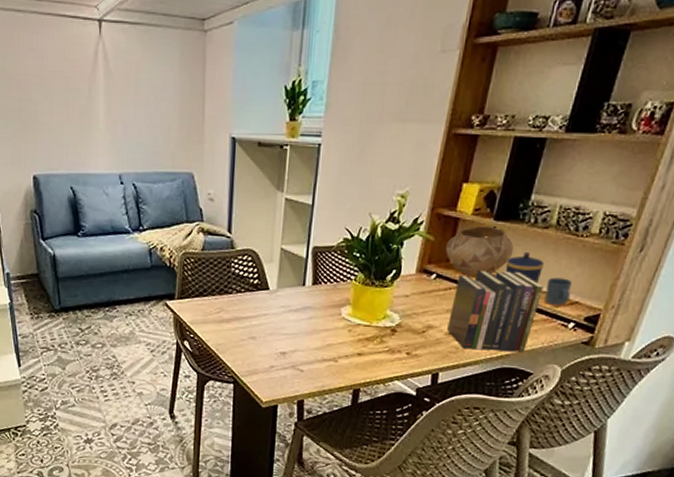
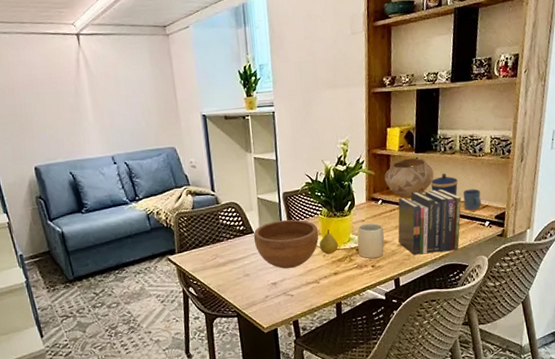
bowl: none [268,280,349,339] -> present [253,219,319,269]
fruit: none [345,300,370,330] -> present [319,229,338,255]
mug: none [392,300,431,345] -> present [357,223,385,259]

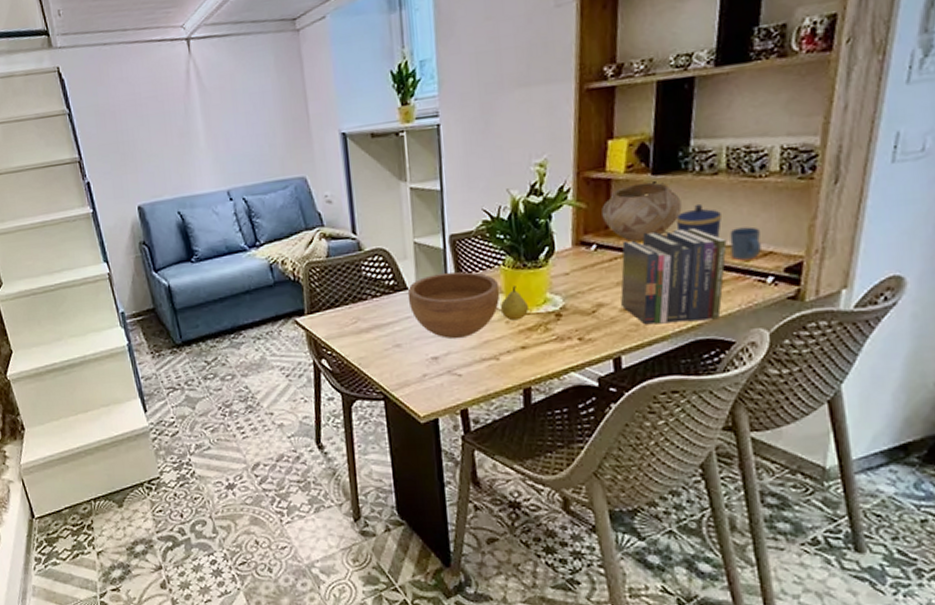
mug: present [357,223,385,259] -> none [556,277,599,329]

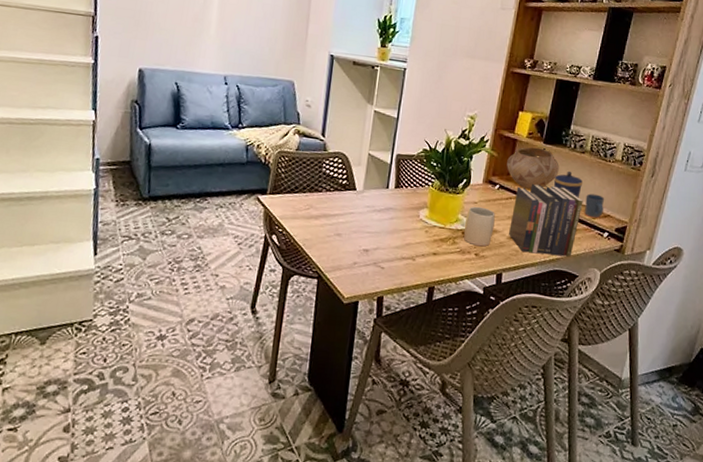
bowl: present [407,271,501,339] -> none [354,182,426,238]
fruit: present [500,286,528,321] -> none [423,204,444,232]
mug: none [556,277,599,329] -> present [463,206,495,247]

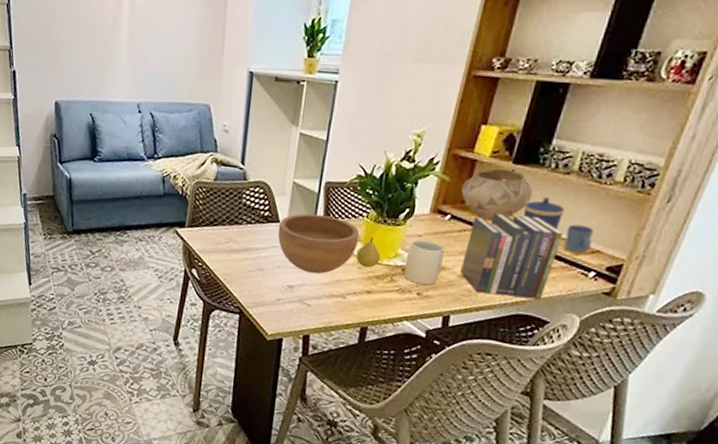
bowl: none [354,182,426,238] -> present [277,213,360,274]
fruit: none [423,204,444,232] -> present [355,237,381,268]

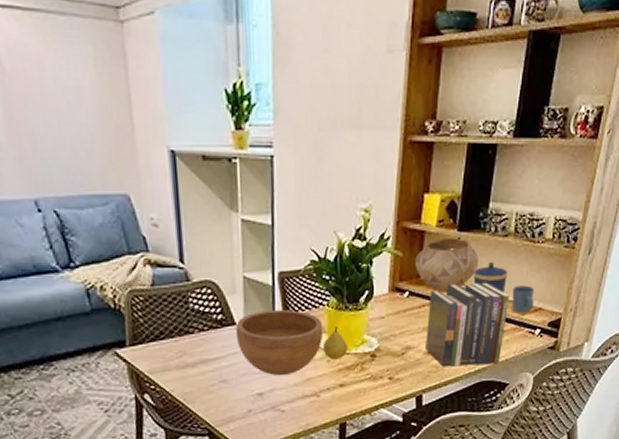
mug: present [403,239,444,286] -> none [372,321,408,369]

